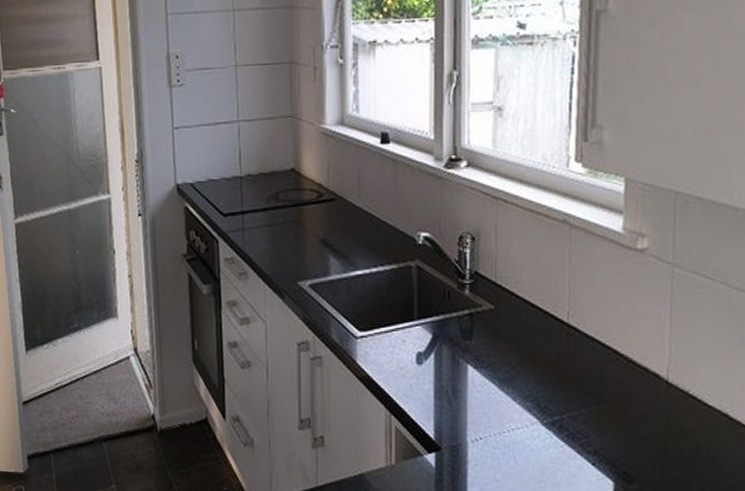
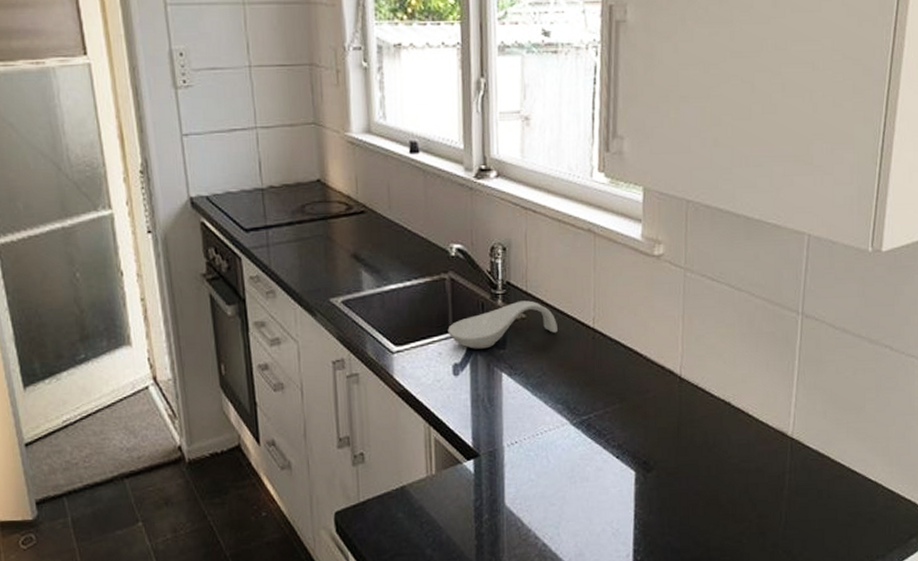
spoon rest: none [412,291,528,339] -> present [447,300,558,349]

